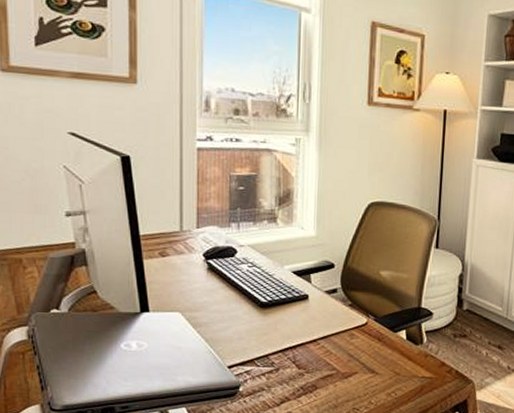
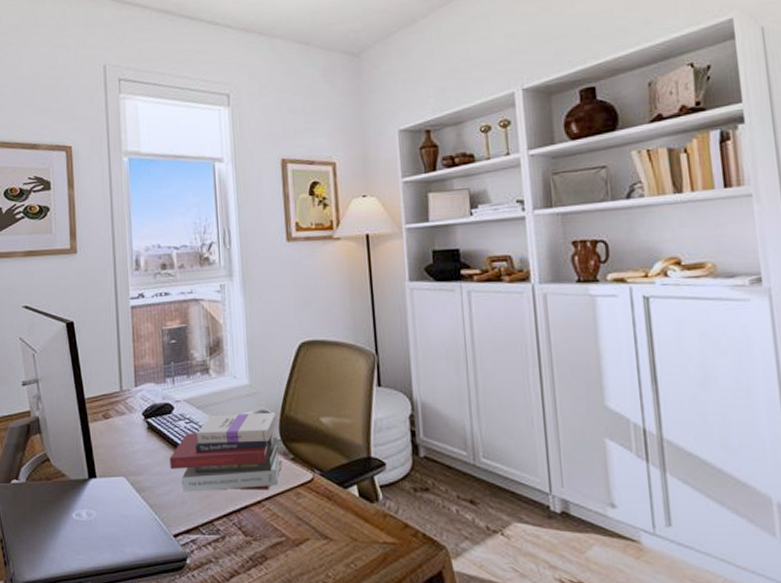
books: none [229,261,340,331] -> present [169,412,283,492]

